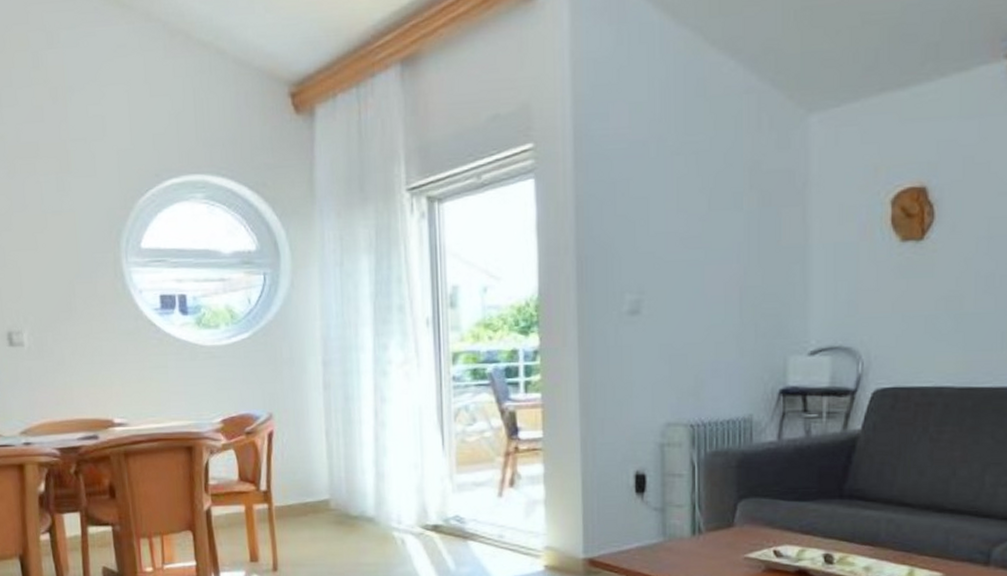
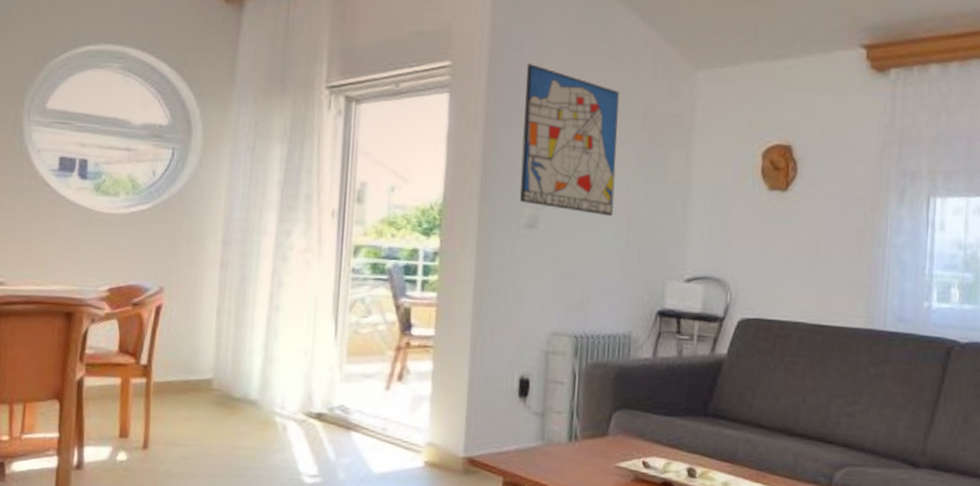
wall art: none [615,133,724,293] -> present [519,64,620,217]

